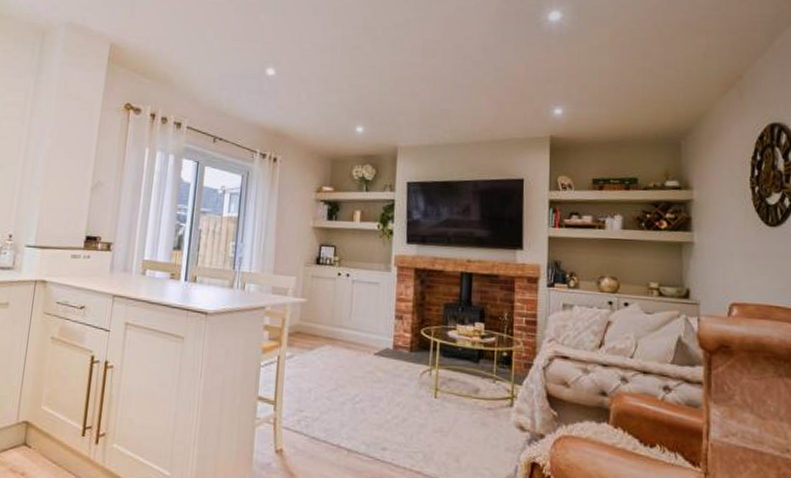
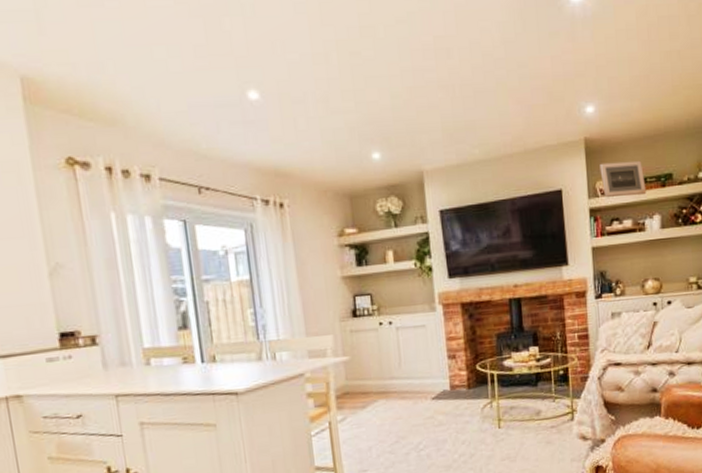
picture frame: none [563,160,609,194] -> present [600,160,647,198]

